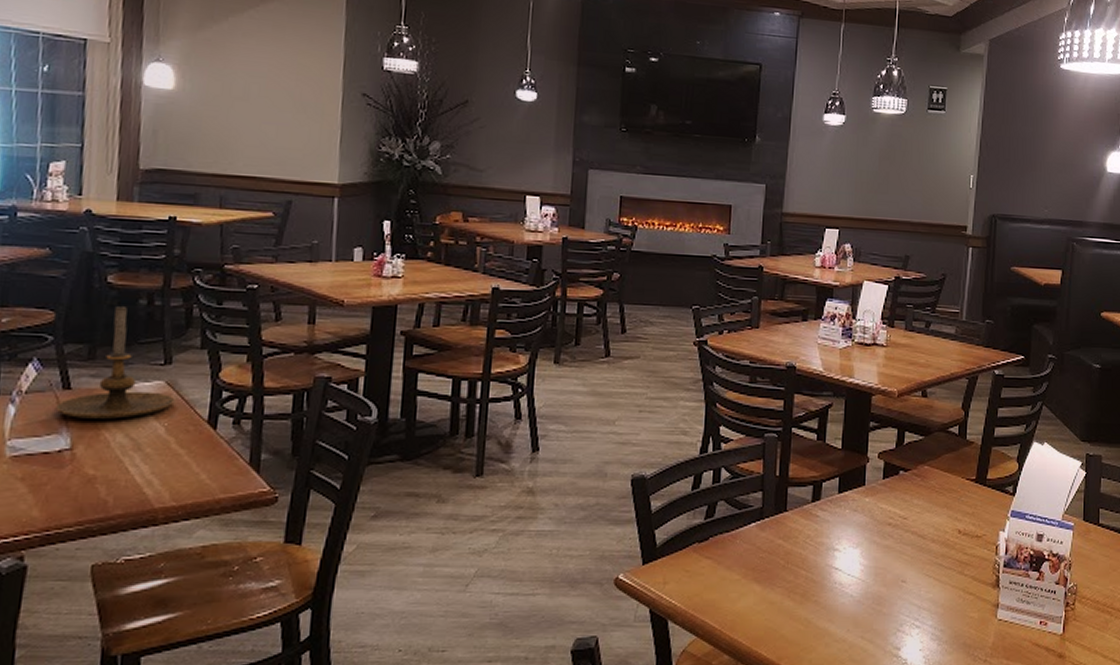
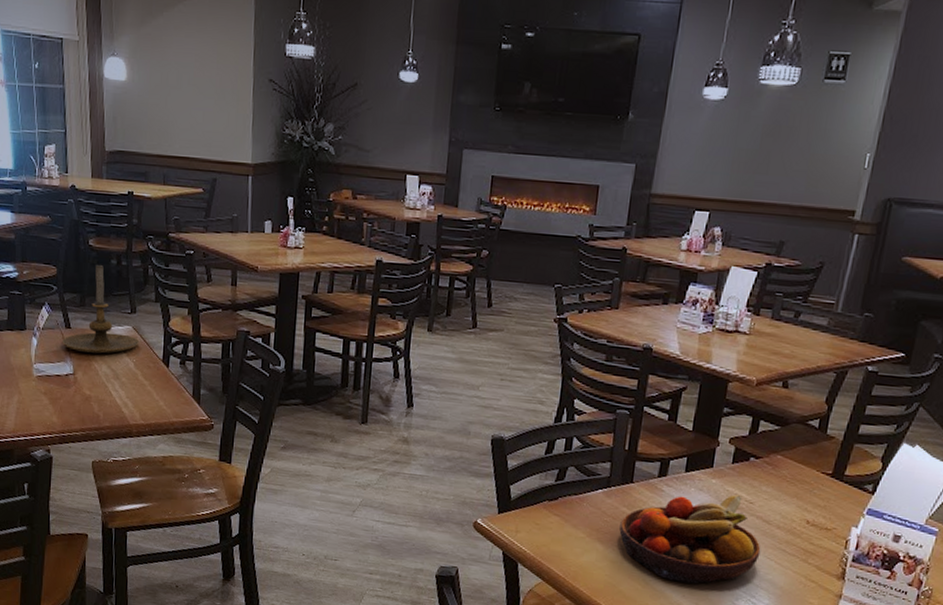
fruit bowl: none [776,512,919,615] -> present [619,494,761,584]

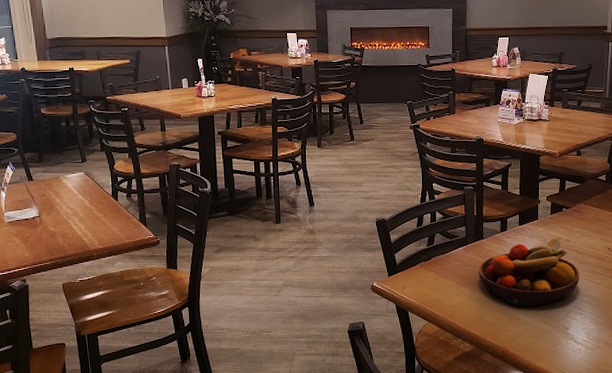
candle holder: present [62,264,140,354] -> none [26,127,92,198]

